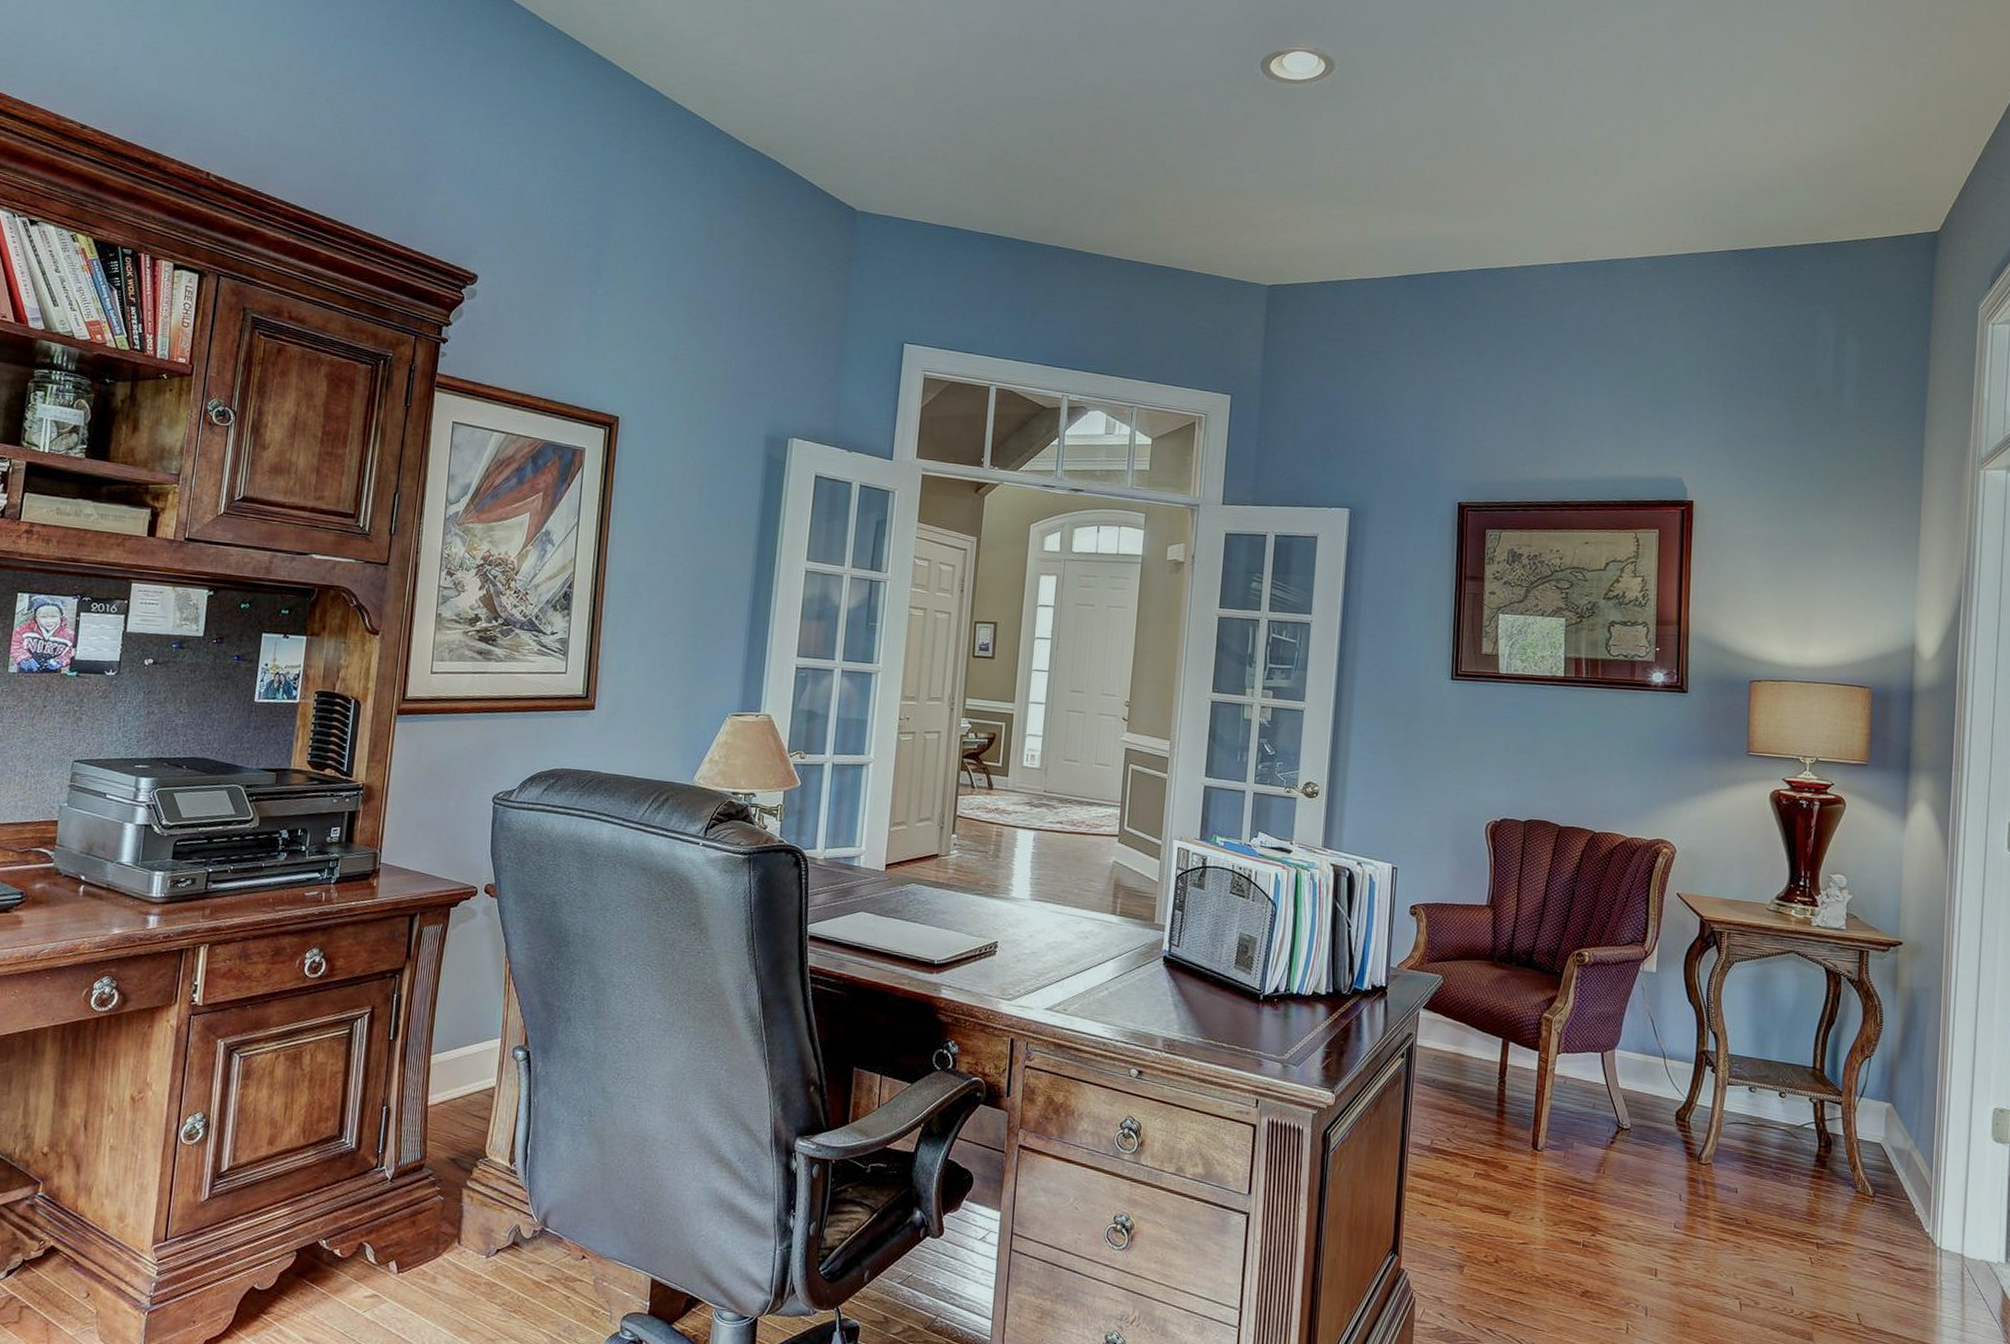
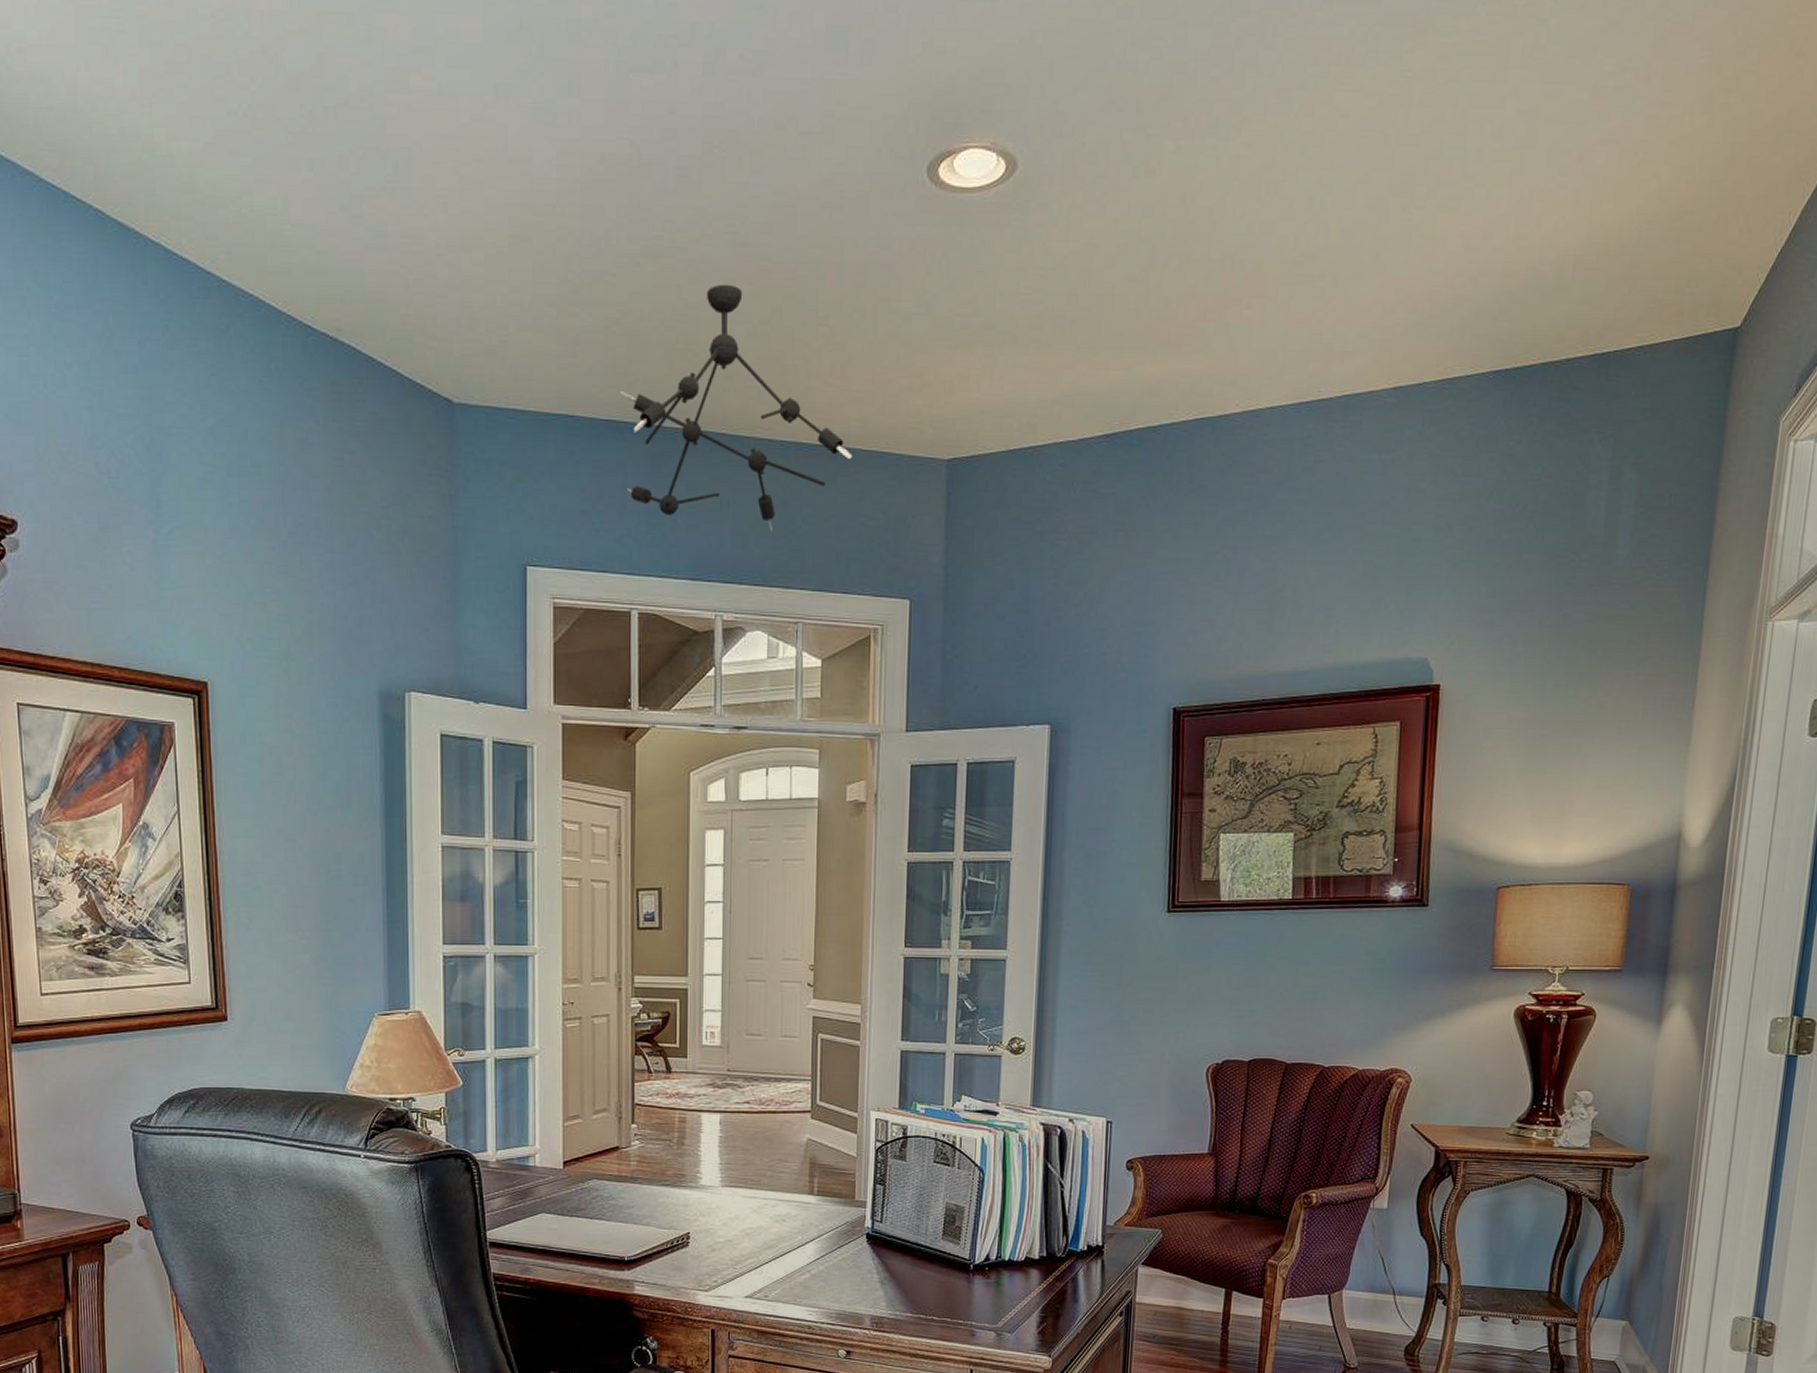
ceiling light fixture: none [995,136,1188,331] -> present [620,284,853,531]

